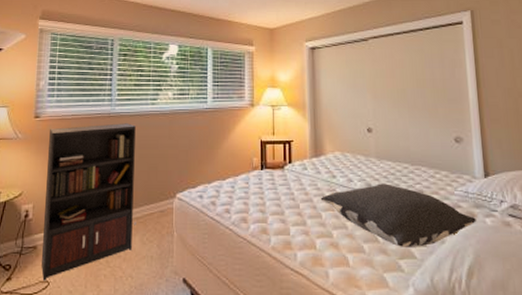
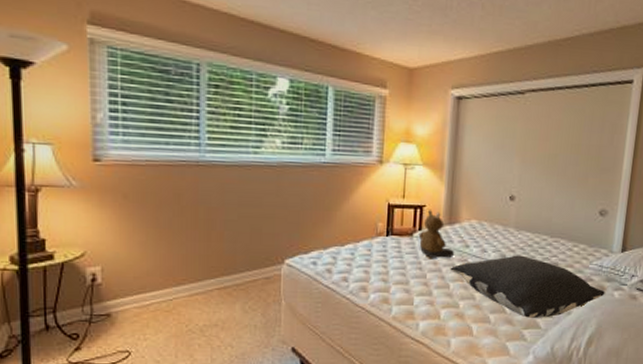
bookcase: present [41,123,136,281] -> none [116,174,236,351]
bear: none [289,144,324,189] -> present [418,210,455,258]

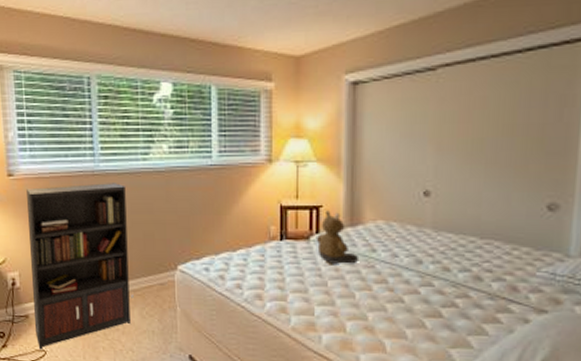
bookcase: none [116,174,236,351] -> present [27,183,134,350]
pillow: present [450,255,605,319] -> none [354,260,561,337]

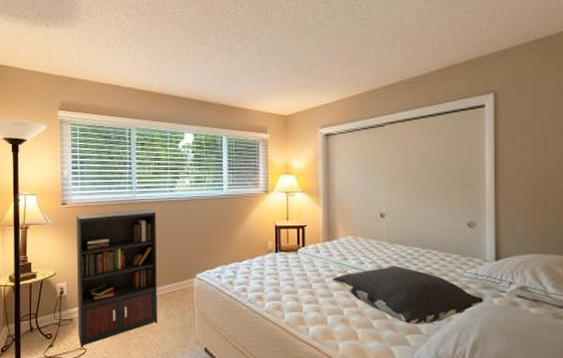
bear: present [316,210,360,264] -> none [302,229,336,270]
pillow: none [354,260,561,337] -> present [332,266,484,325]

